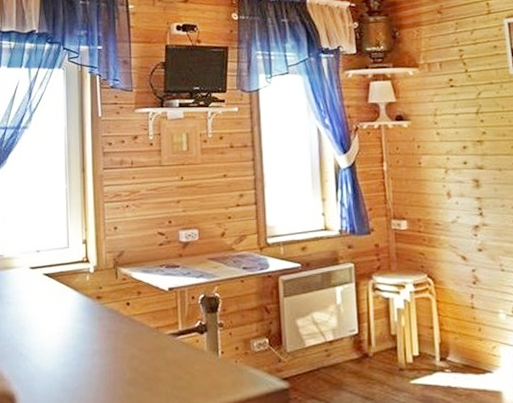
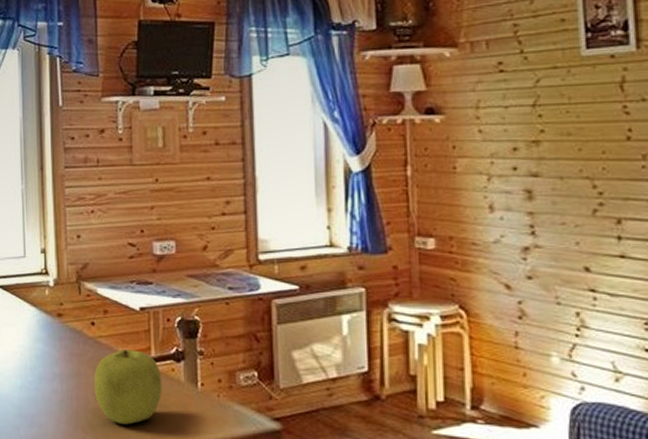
fruit: none [129,325,189,392] -> present [93,349,163,425]

